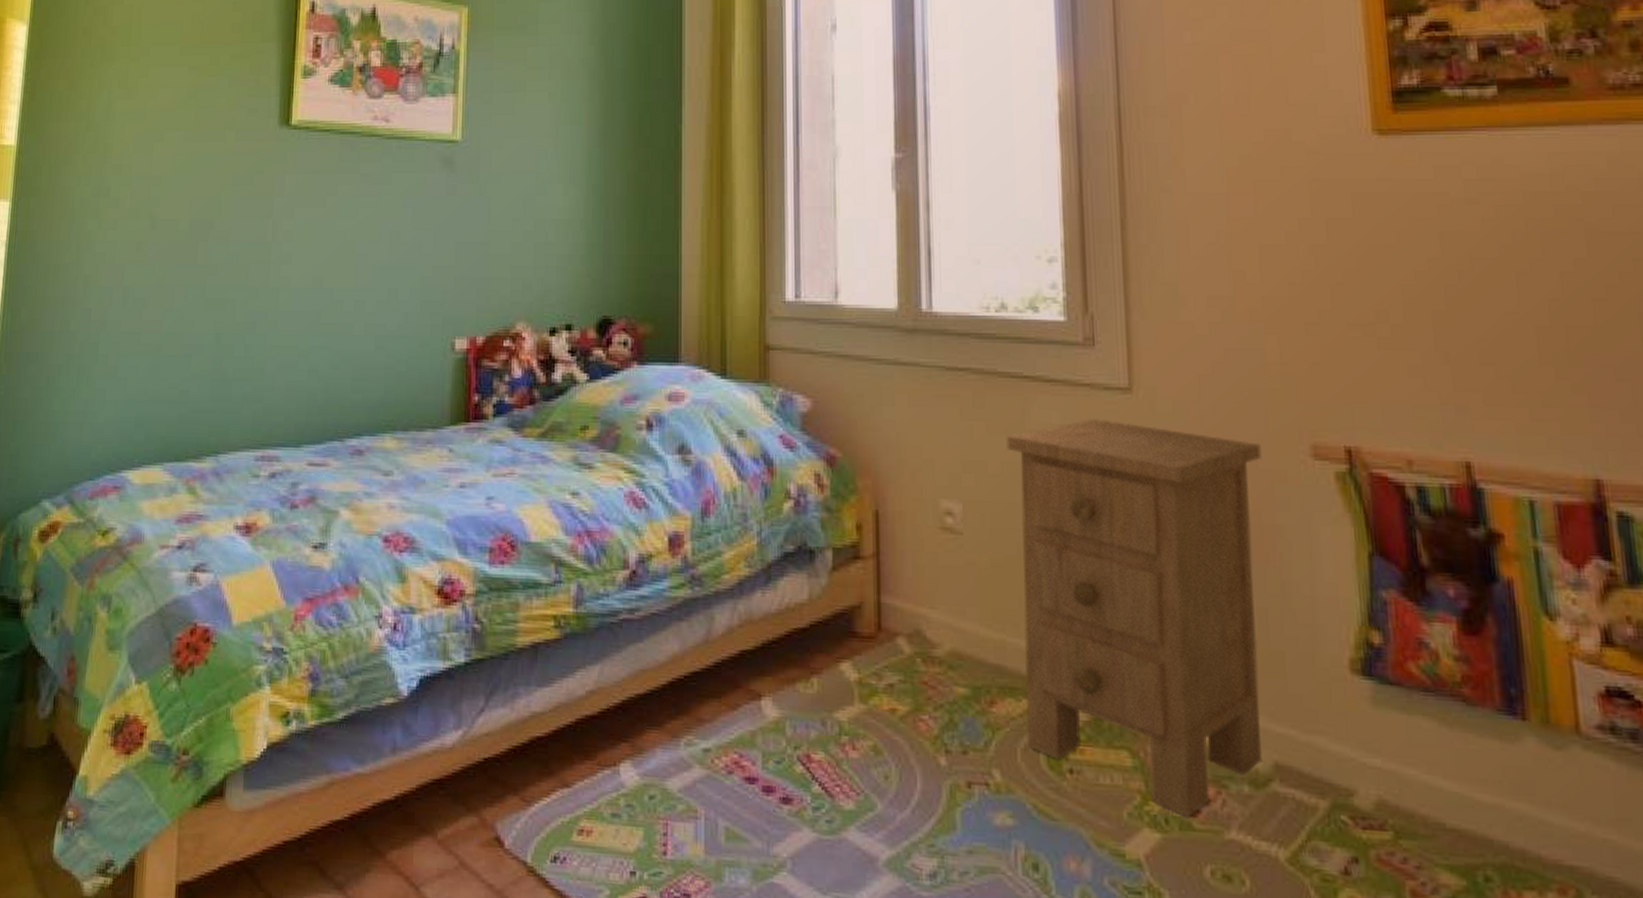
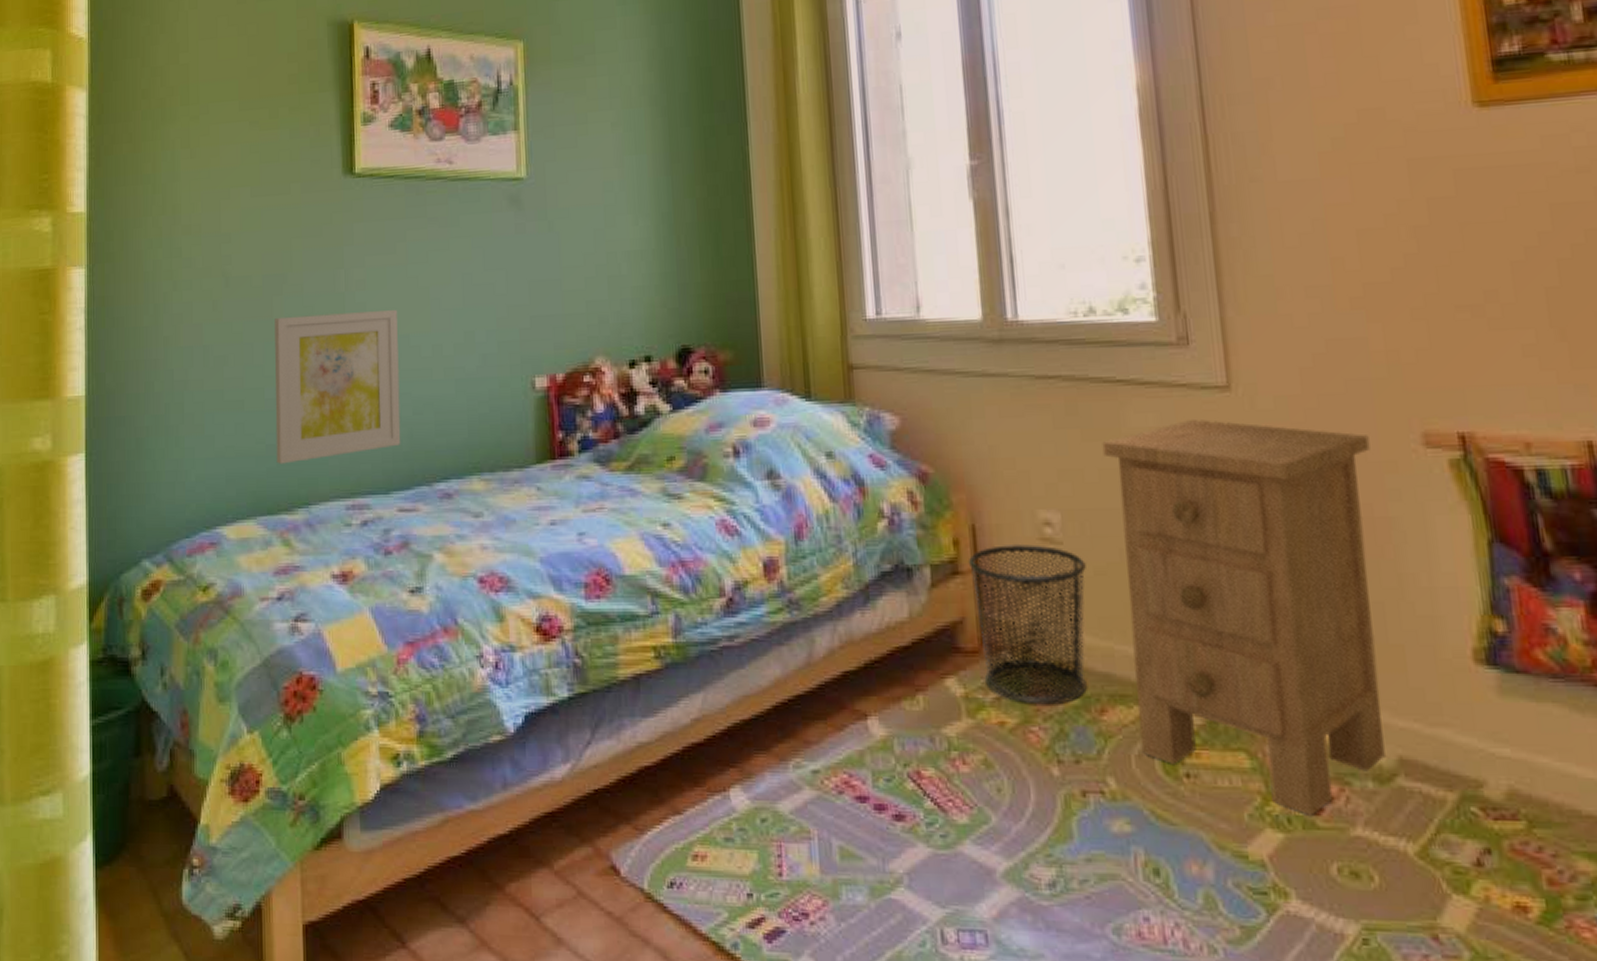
wall art: none [188,263,322,411] -> present [274,310,401,464]
waste bin: none [869,531,984,694] -> present [968,543,1087,705]

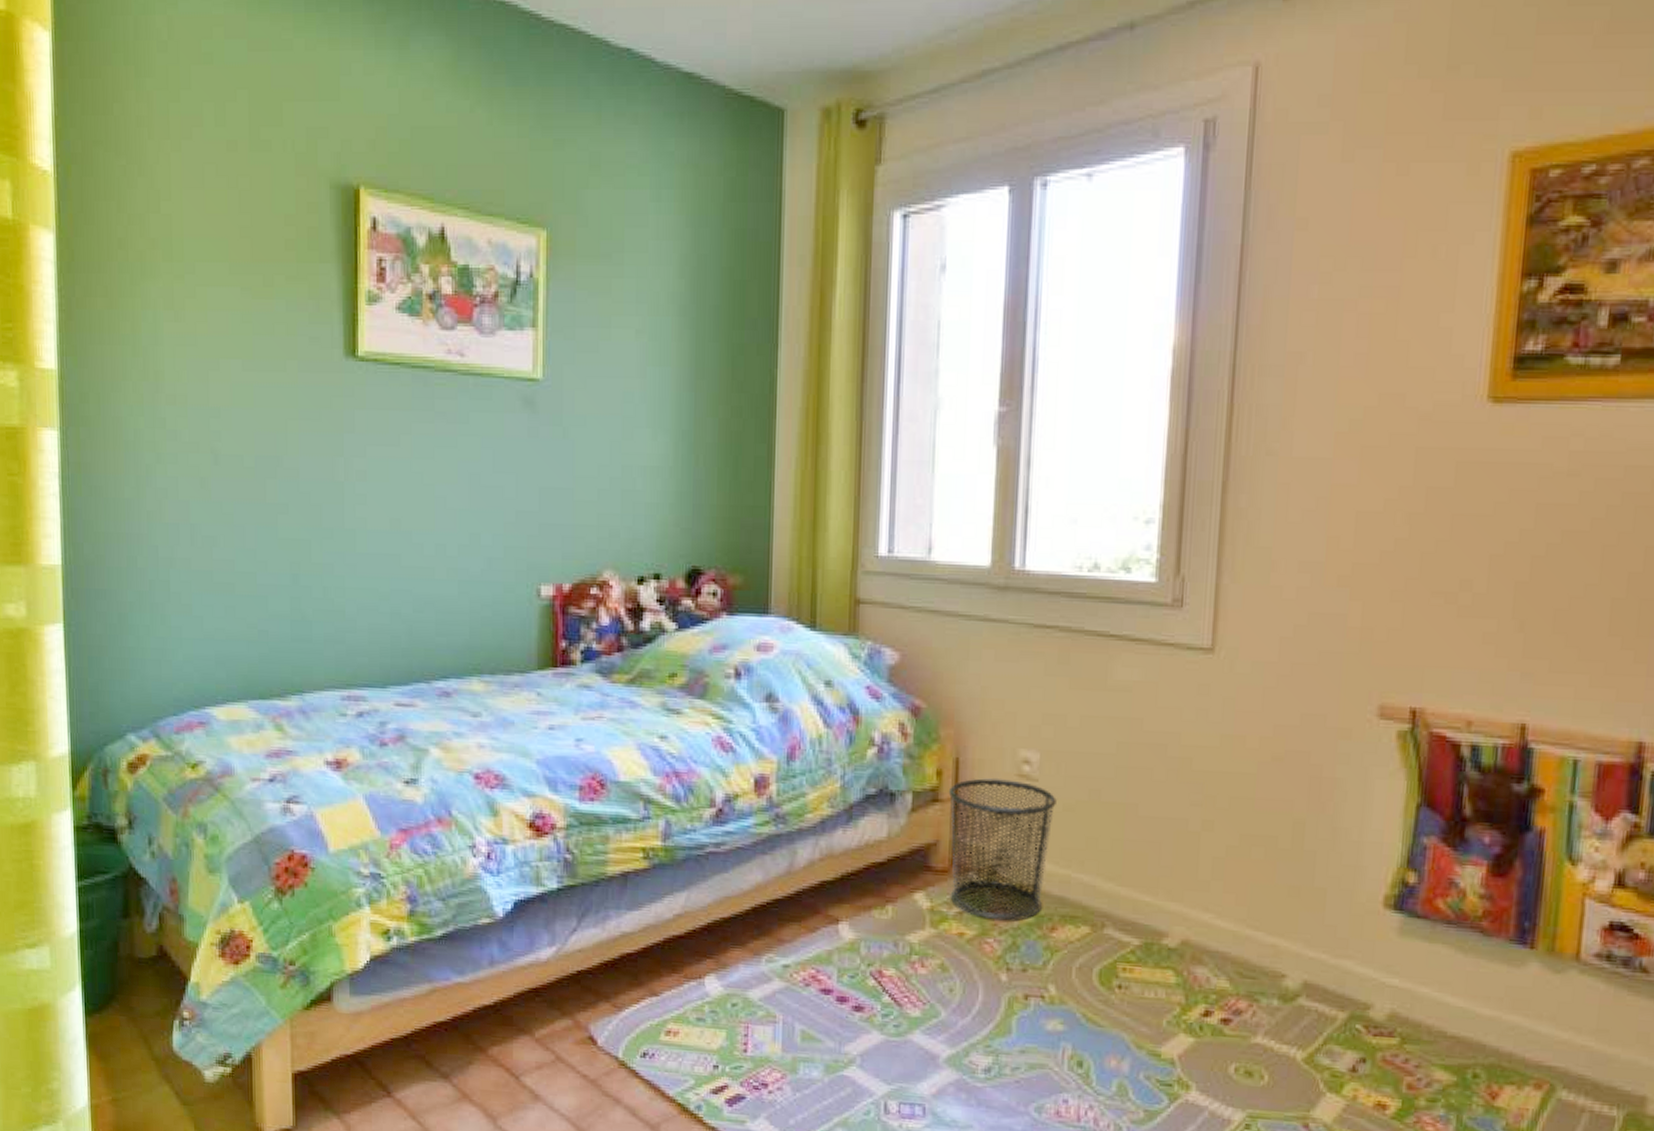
wall art: present [274,310,401,464] -> none [268,501,400,651]
nightstand: present [1102,418,1385,815] -> none [1082,676,1331,1025]

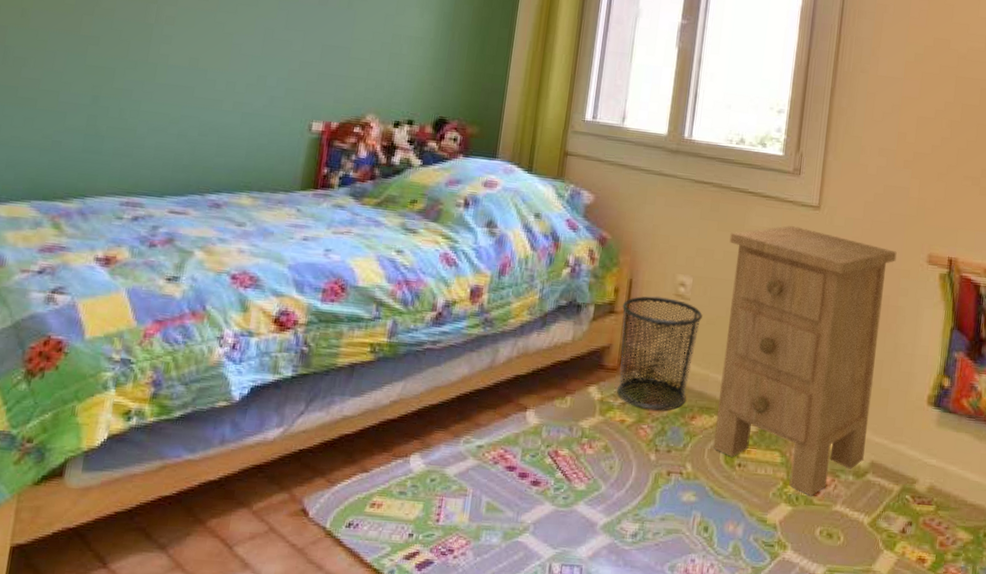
nightstand: none [1082,676,1331,1025] -> present [713,225,897,496]

